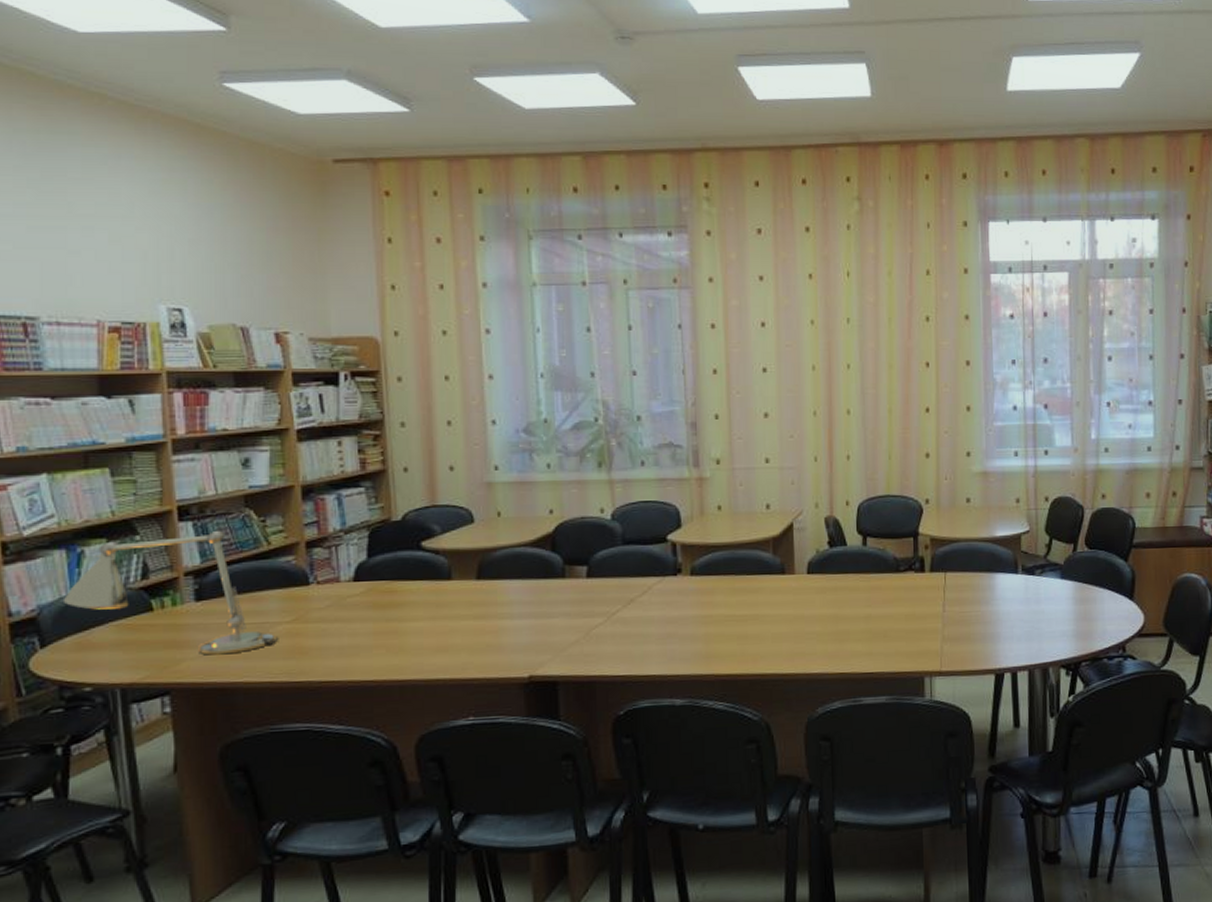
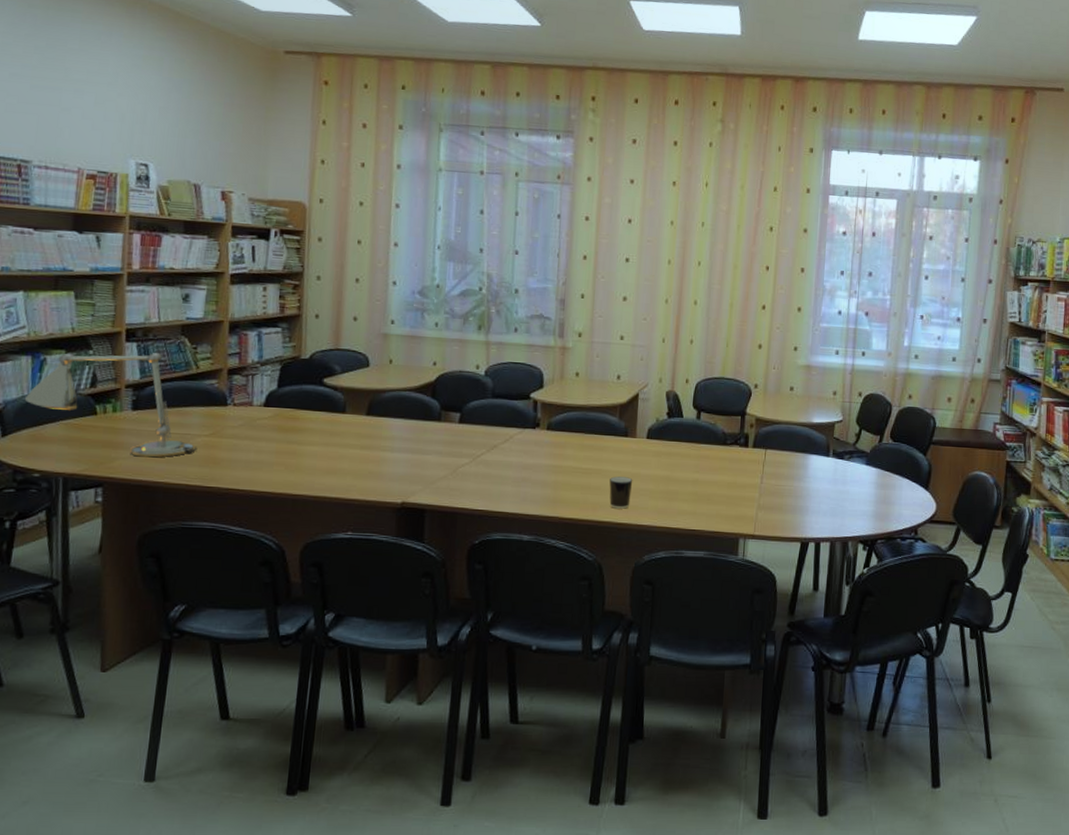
mug: none [769,620,796,658] -> present [609,476,633,509]

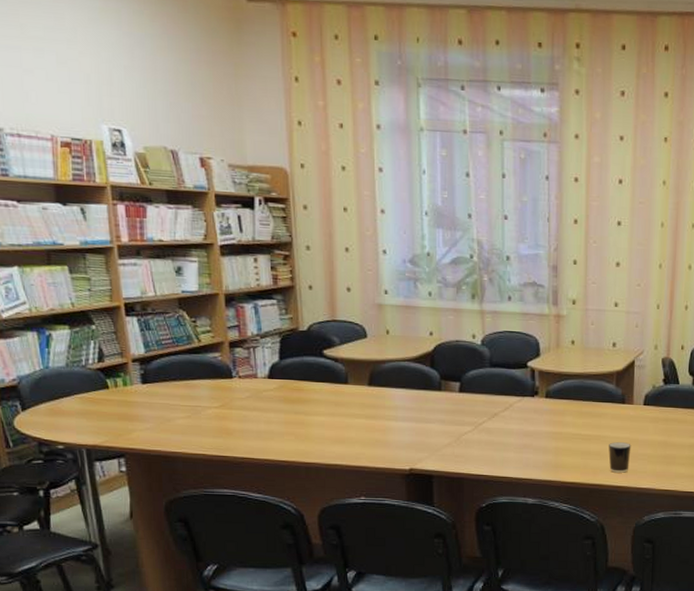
desk lamp: present [24,352,198,458] -> none [37,326,209,429]

